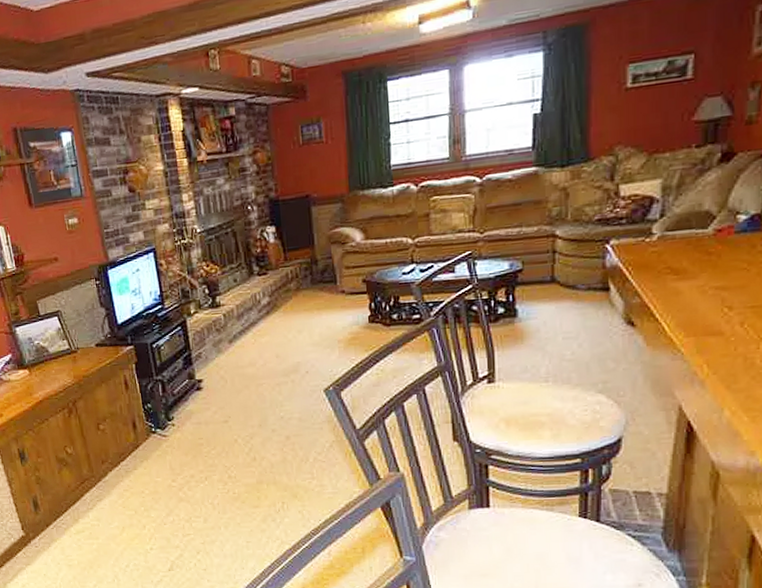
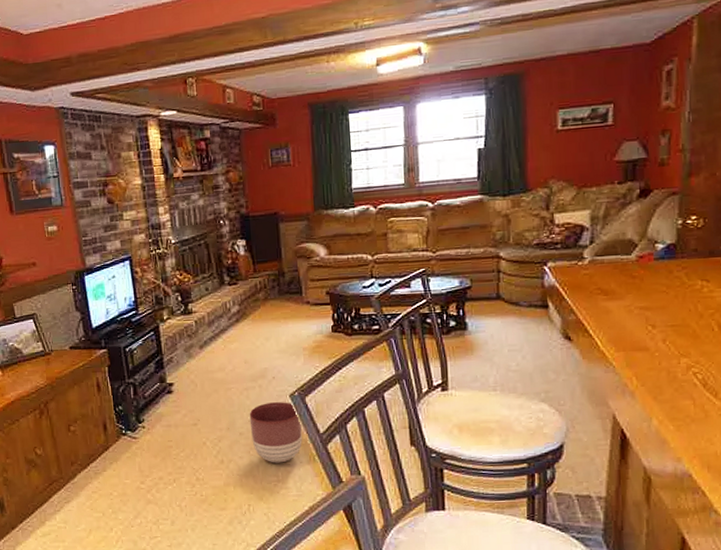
planter: none [281,397,338,460] -> present [249,402,303,463]

